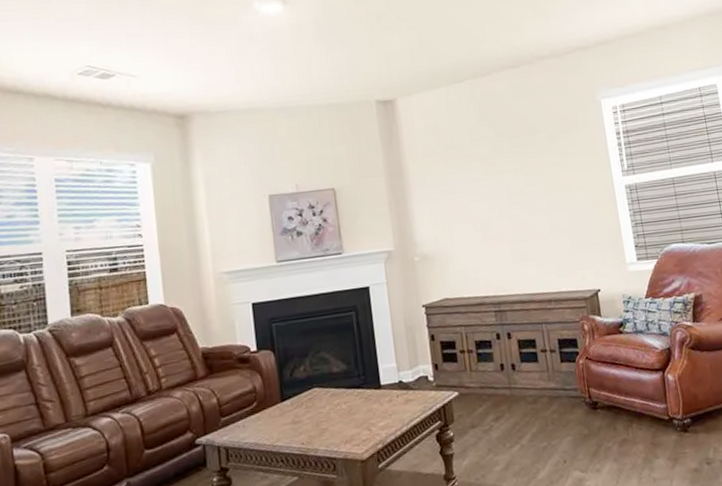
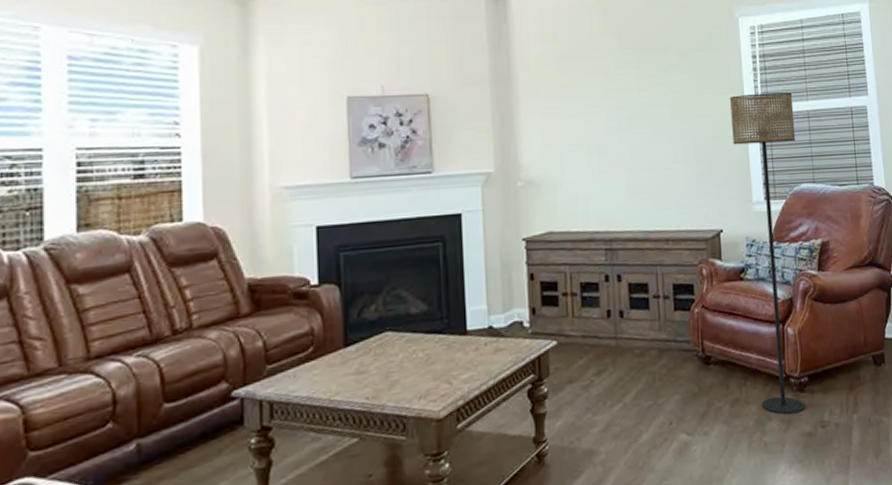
floor lamp: none [598,162,690,453] -> present [730,92,806,415]

